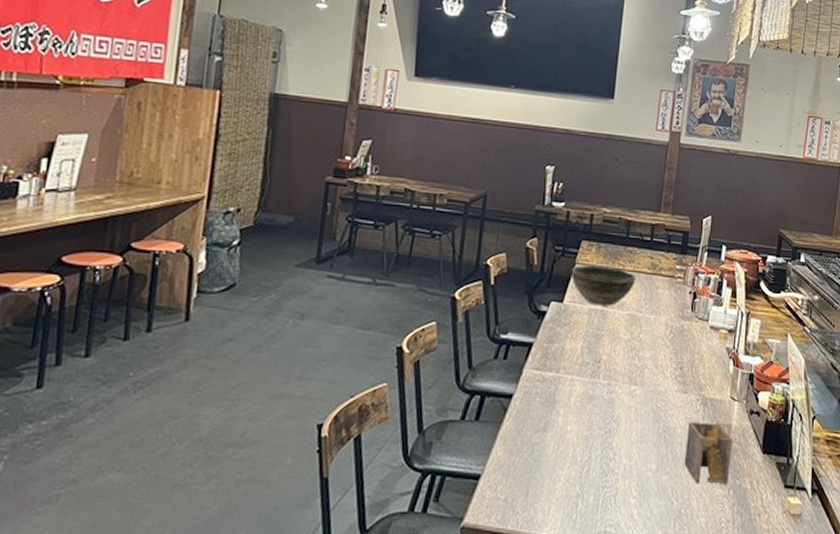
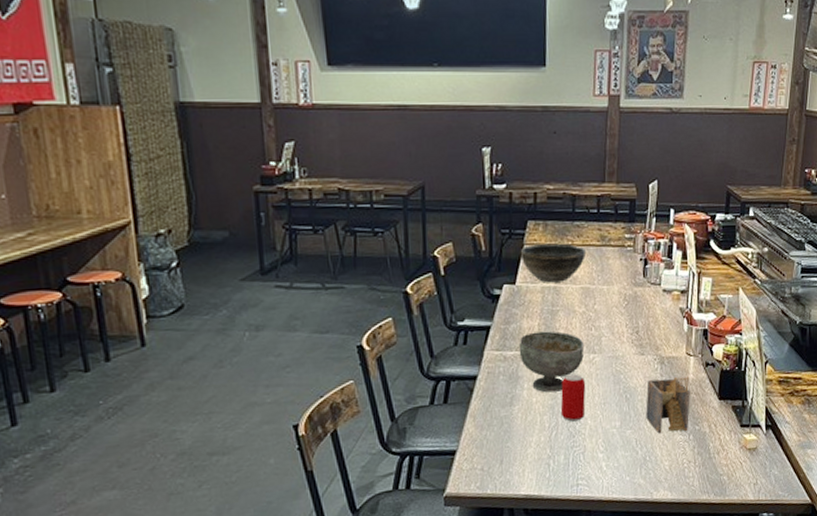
bowl: none [558,355,626,422] -> present [518,331,585,393]
beverage can: none [595,405,624,458] -> present [560,374,586,422]

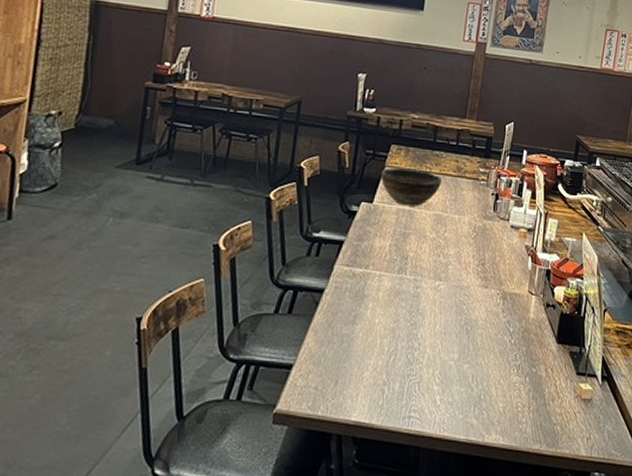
bowl: present [518,331,585,393] -> none [368,252,432,315]
beverage can: present [560,374,586,422] -> none [401,299,429,348]
napkin holder: present [646,376,690,434] -> none [484,314,530,373]

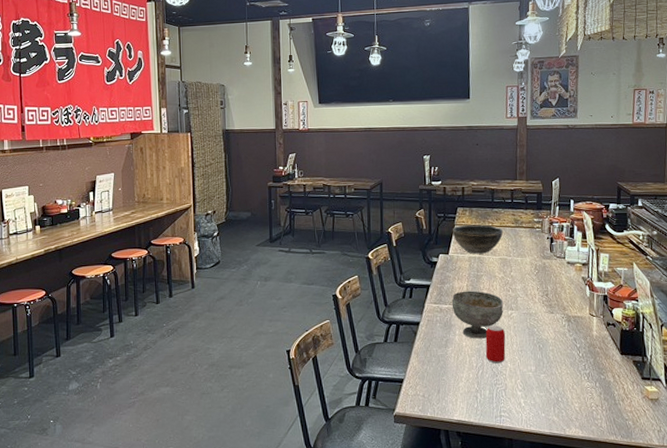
bowl: none [368,252,432,315] -> present [451,291,504,339]
beverage can: none [401,299,429,348] -> present [485,325,506,364]

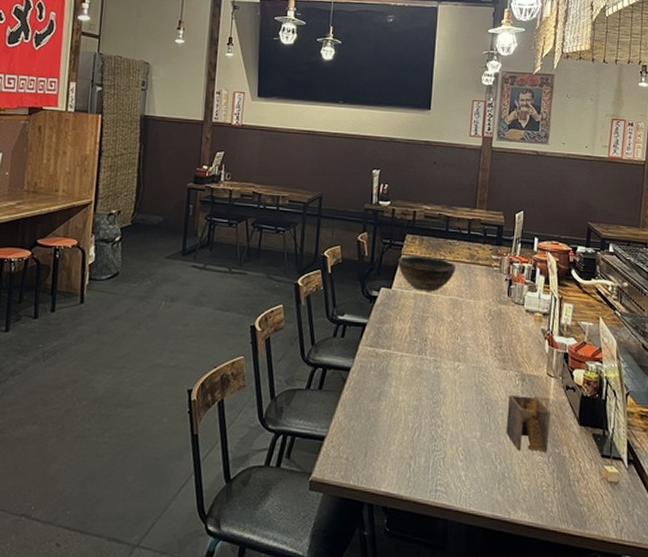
bowl: present [451,291,504,339] -> none [390,334,450,394]
beverage can: present [485,325,506,364] -> none [424,378,450,425]
napkin holder: none [556,332,595,380] -> present [506,395,550,453]

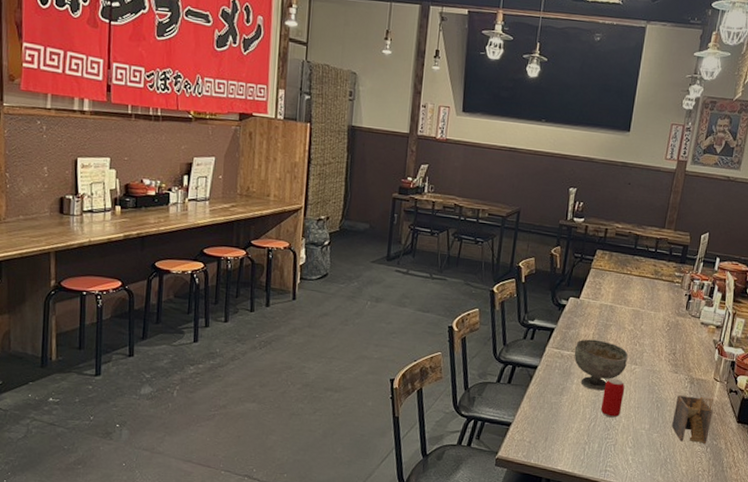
bowl: none [390,334,450,394] -> present [574,339,629,391]
bowl: present [397,255,456,292] -> none [587,269,641,303]
beverage can: none [424,378,450,425] -> present [600,378,625,418]

